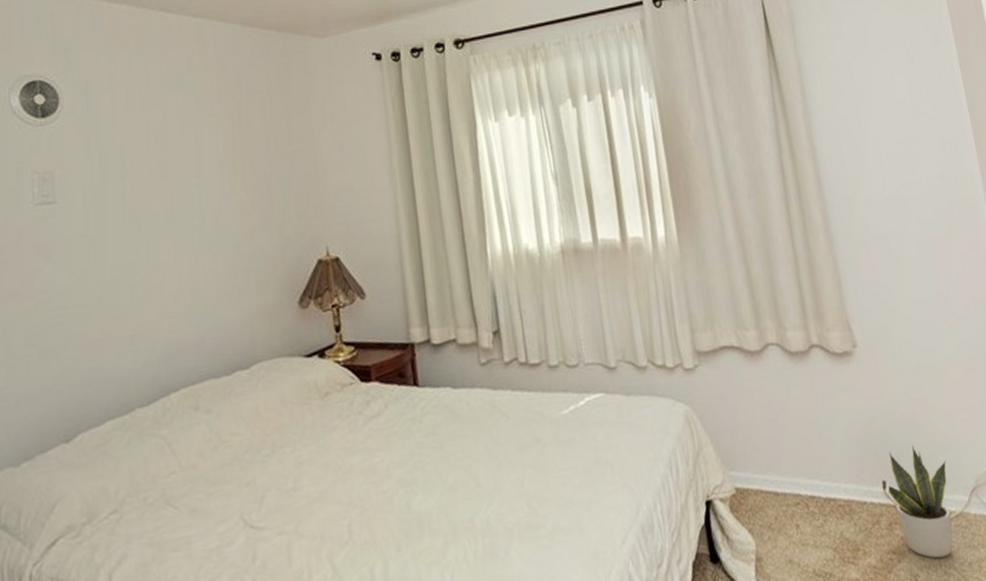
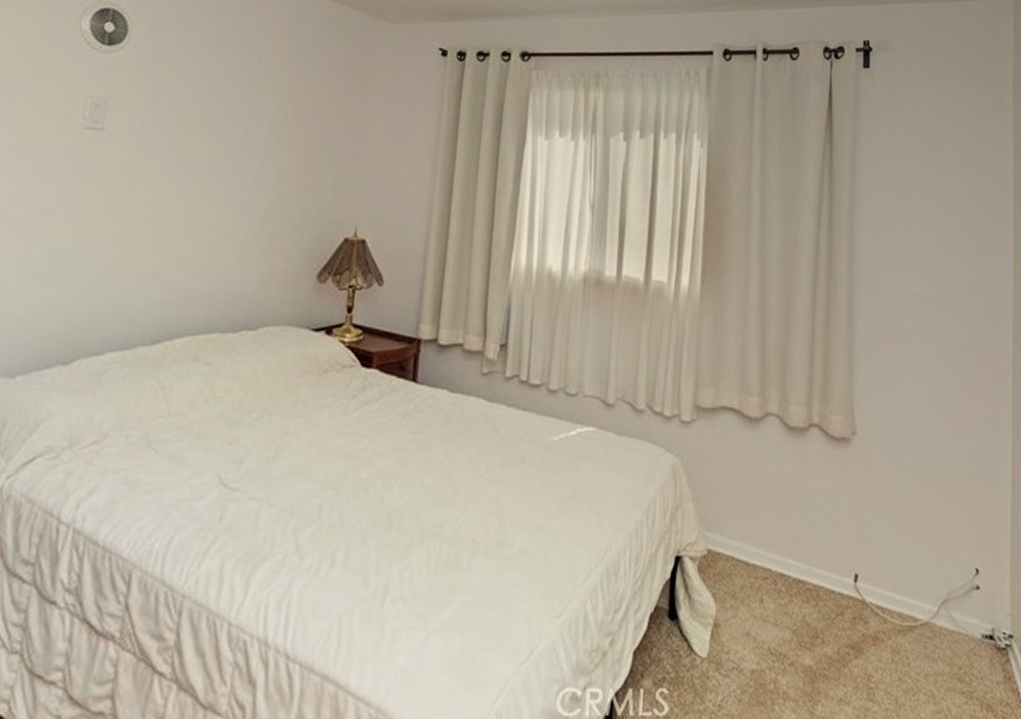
potted plant: present [888,445,953,559] -> none [859,544,923,663]

